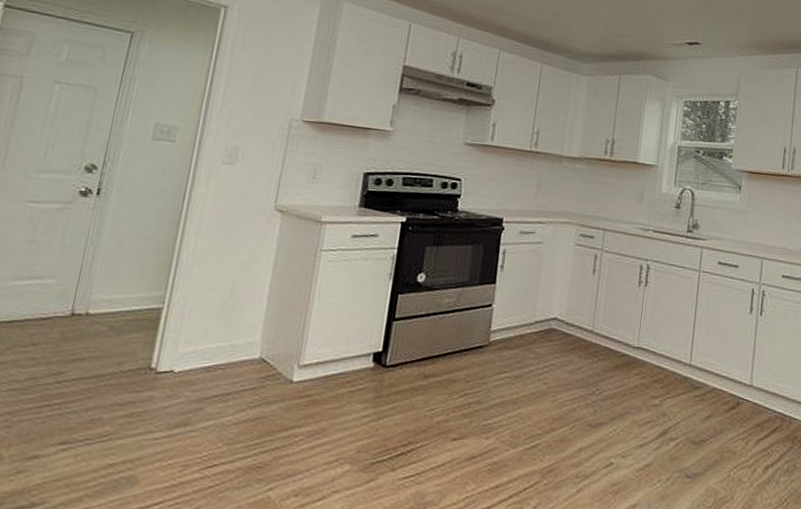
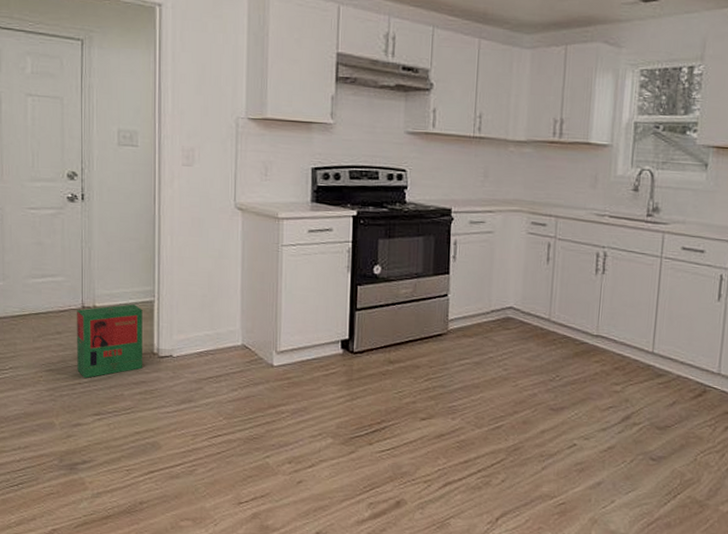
cardboard box: none [48,311,147,400] -> present [77,304,143,379]

